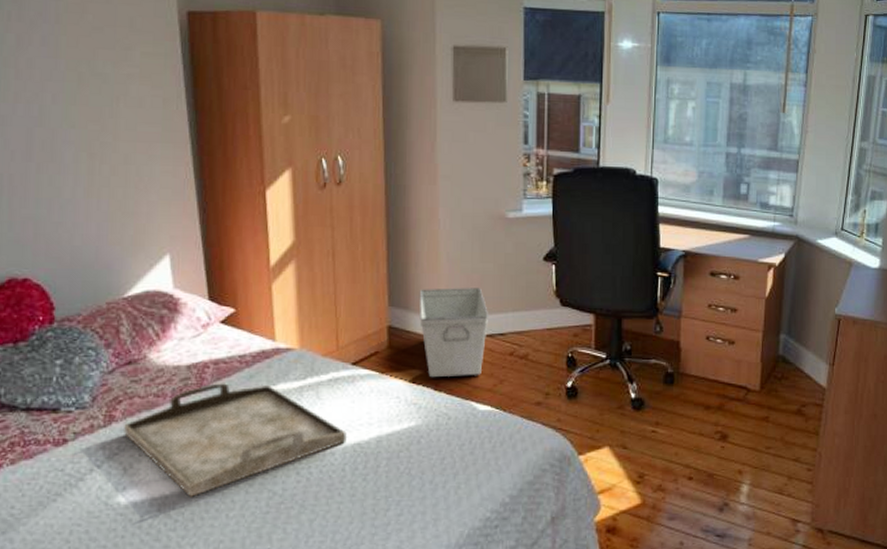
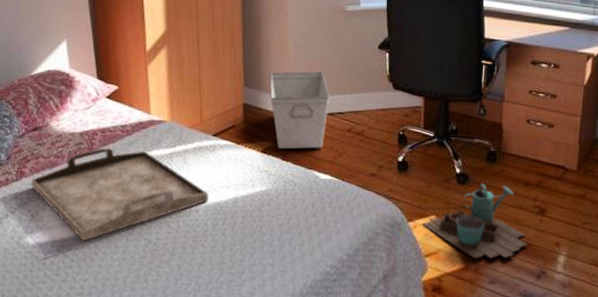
watering can: none [594,408,709,494] -> present [422,183,527,259]

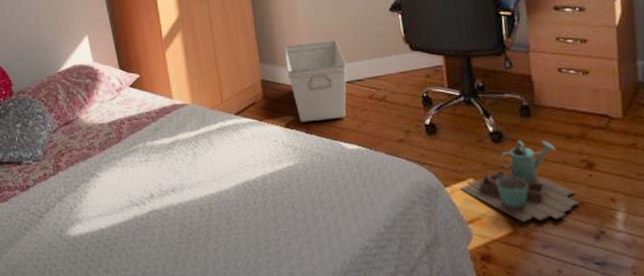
serving tray: present [31,147,210,241] -> none [68,134,238,230]

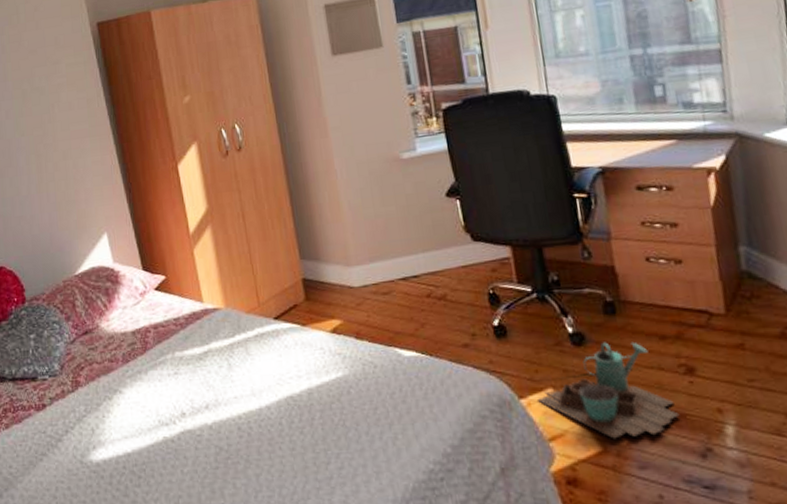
storage bin: present [284,41,347,123] -> none [327,232,401,327]

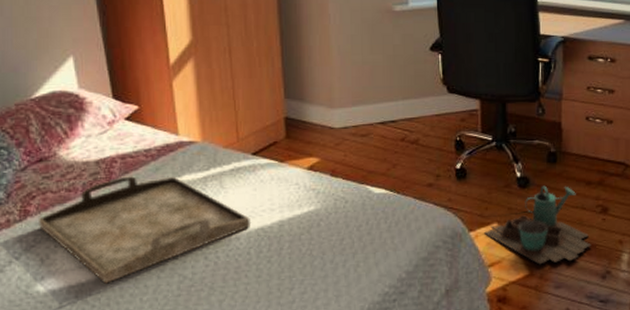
serving tray: none [88,344,280,454] -> present [39,175,252,284]

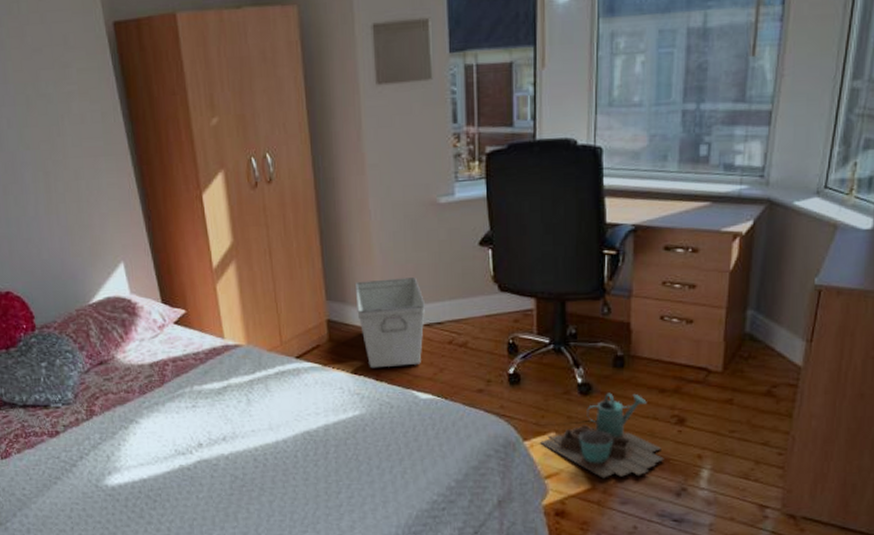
serving tray: present [39,175,252,284] -> none [103,377,298,481]
storage bin: none [313,78,381,165] -> present [354,278,426,369]

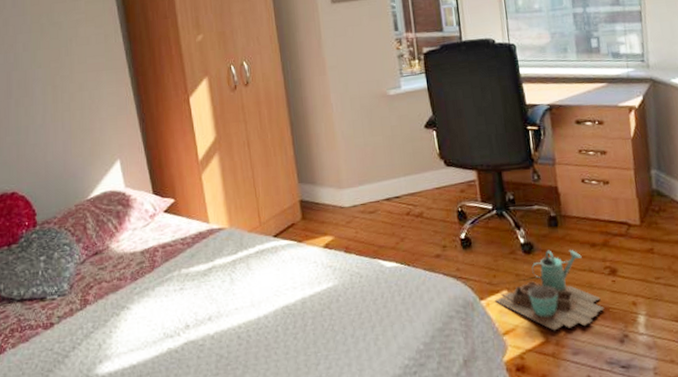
storage bin: present [354,278,426,369] -> none [322,159,385,242]

